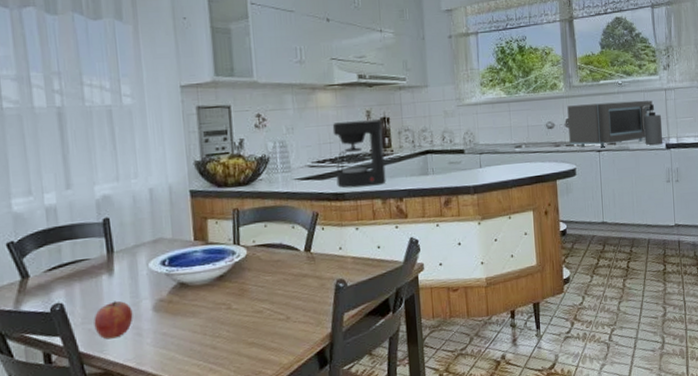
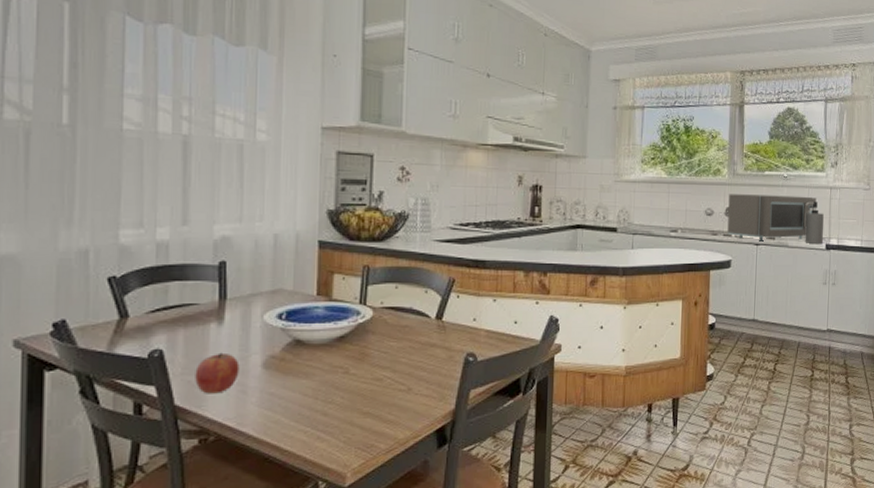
coffee maker: present [332,119,386,189] -> none [478,185,534,256]

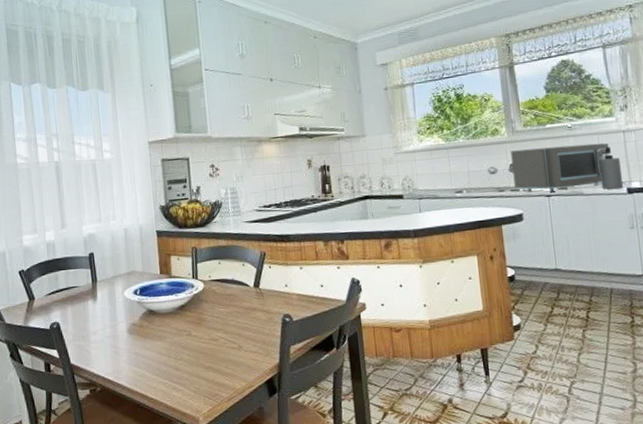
fruit: present [195,352,240,394] -> none [82,322,112,355]

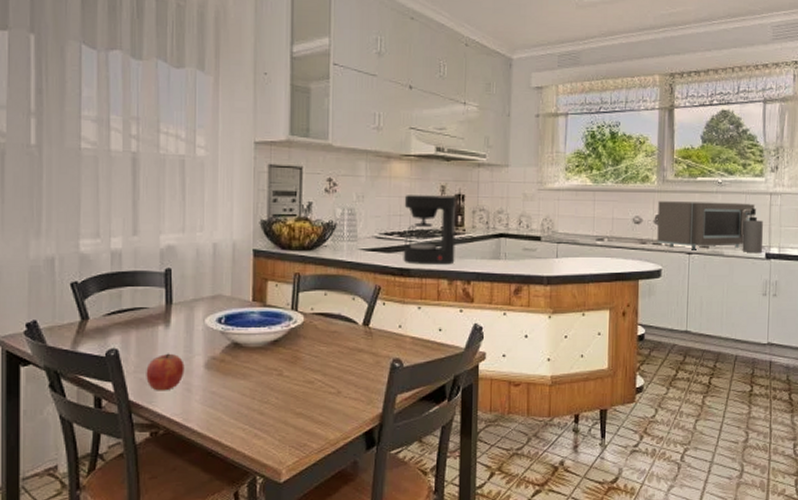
fruit: none [82,322,112,355] -> present [146,353,185,391]
coffee maker: none [277,167,328,231] -> present [403,195,456,265]

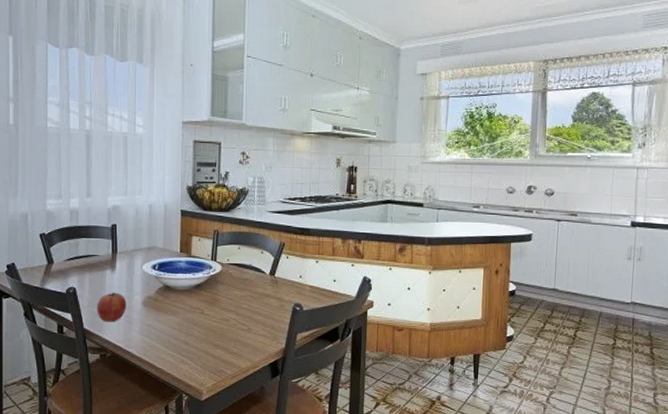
coffee maker: present [403,195,456,265] -> none [304,166,350,226]
microwave: present [657,201,755,249] -> none [528,174,622,217]
soap dispenser: present [742,208,763,254] -> none [608,181,629,222]

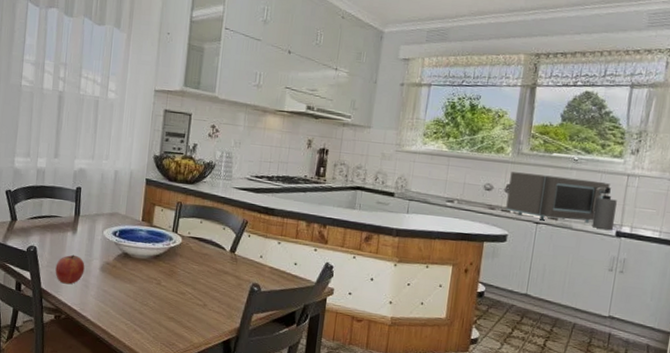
microwave: none [528,174,622,217] -> present [506,172,610,223]
soap dispenser: none [608,181,629,222] -> present [592,186,617,231]

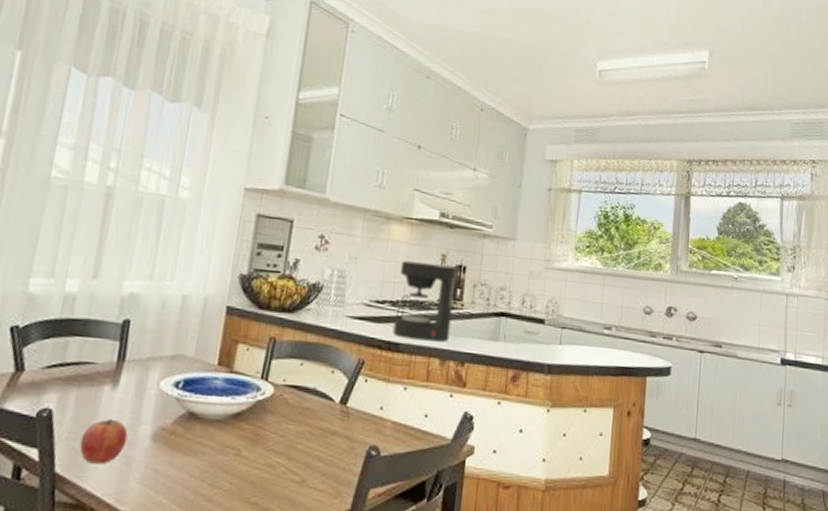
coffee maker: none [269,145,321,209] -> present [392,261,457,343]
microwave: present [506,172,610,223] -> none [668,292,771,350]
soap dispenser: present [592,186,617,231] -> none [756,308,779,358]

